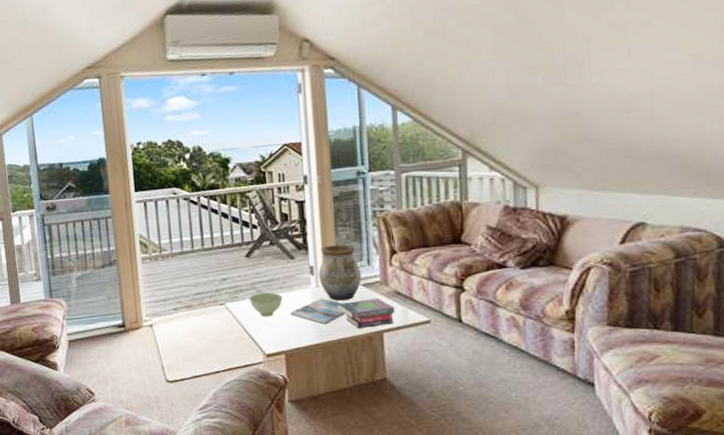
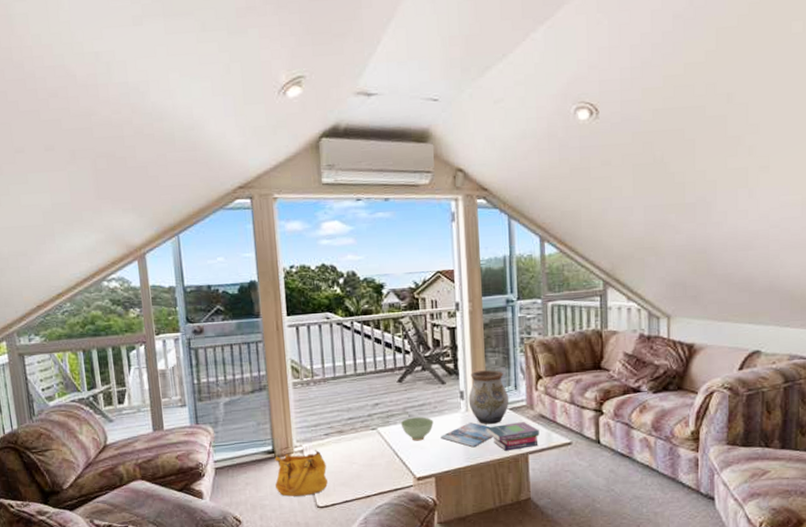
handbag: none [125,324,177,370] -> present [275,449,328,497]

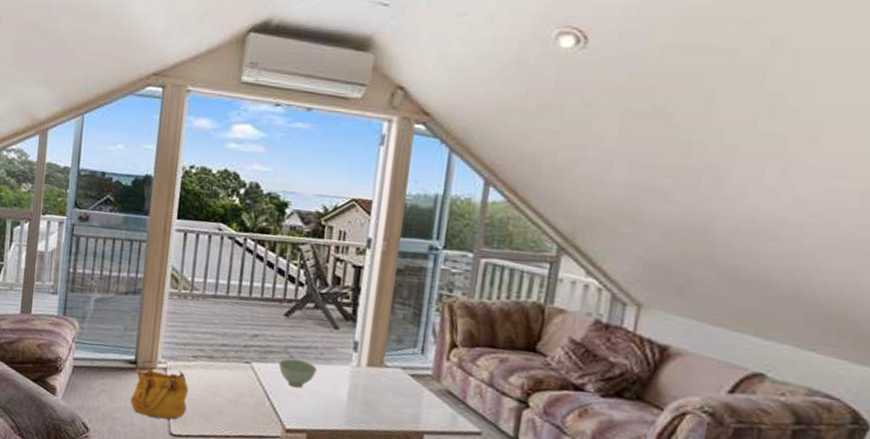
magazine: present [440,422,494,448] -> none [322,380,385,411]
vase: present [468,370,509,424] -> none [362,322,413,389]
books: present [486,422,539,451] -> none [377,390,443,427]

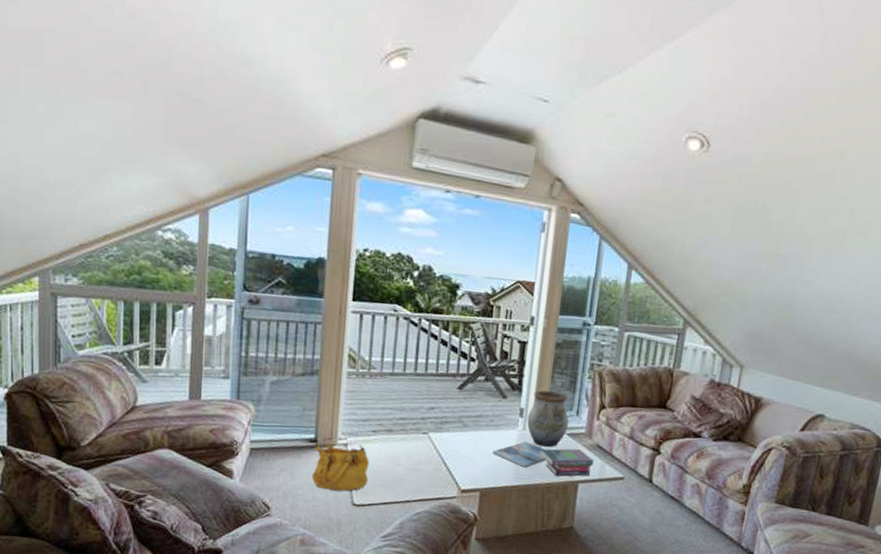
bowl: present [278,358,317,388] -> none [453,427,488,453]
magazine: none [322,380,385,411] -> present [492,442,547,468]
vase: none [362,322,413,389] -> present [527,390,569,447]
books: none [377,390,443,427] -> present [540,448,594,477]

